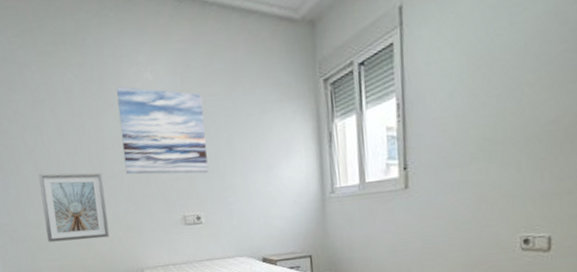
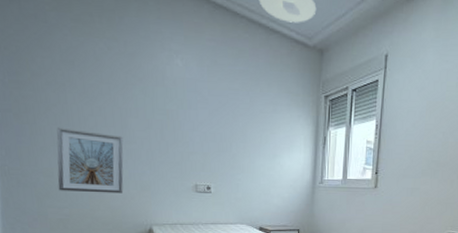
wall art: present [116,86,209,175] -> none [146,66,225,151]

